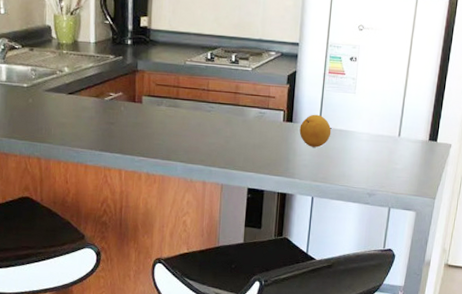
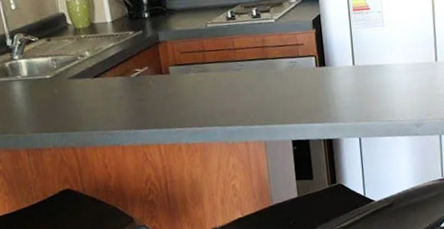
fruit: present [299,114,332,147] -> none [334,53,367,88]

